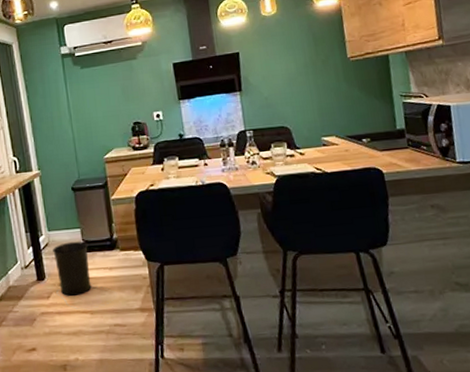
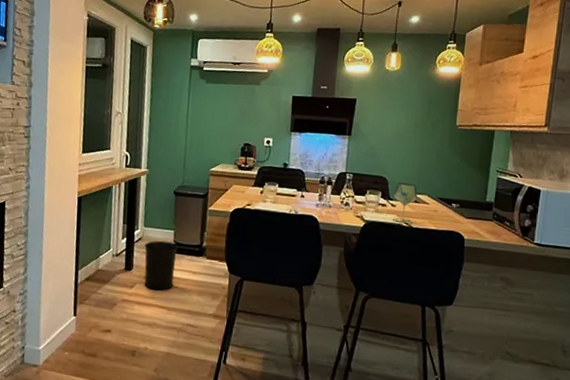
wine glass: none [299,127,325,171] -> present [393,182,418,224]

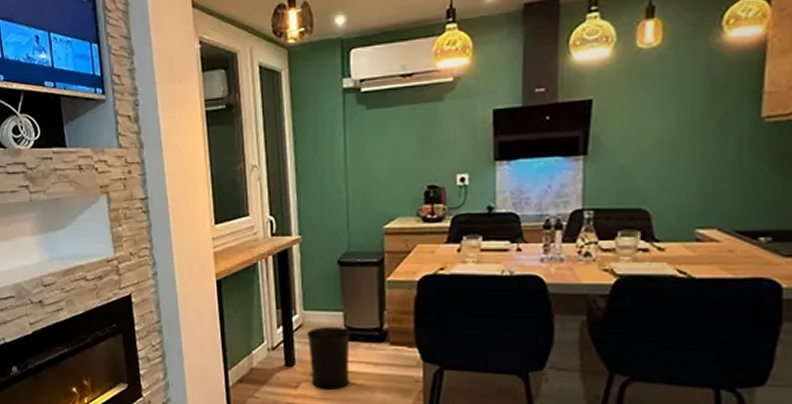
wine glass: present [393,182,418,224] -> none [661,214,700,273]

